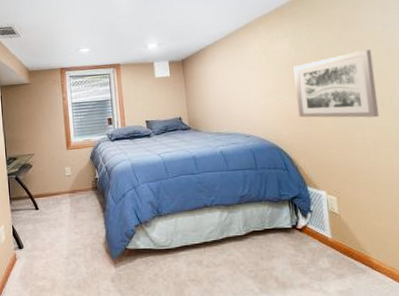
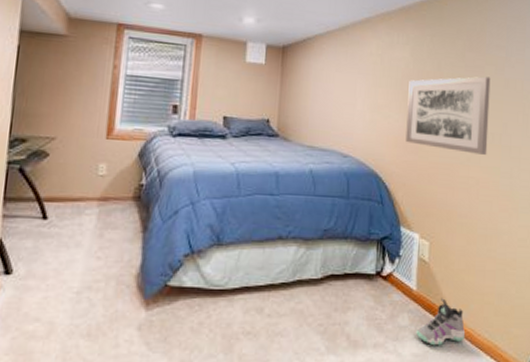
sneaker: none [338,243,387,284] -> present [416,298,466,346]

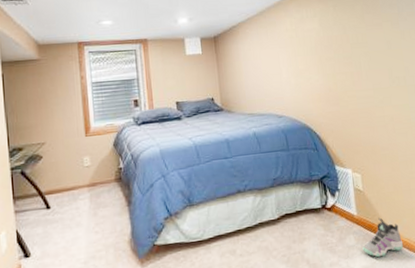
wall art: present [405,76,491,155] -> none [322,31,396,97]

